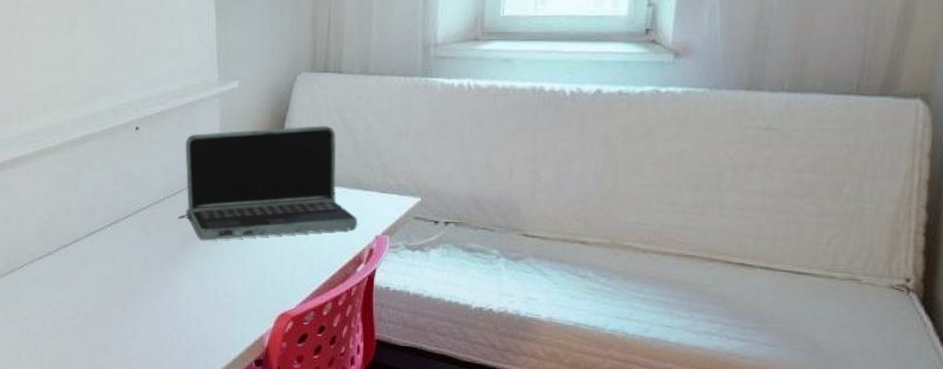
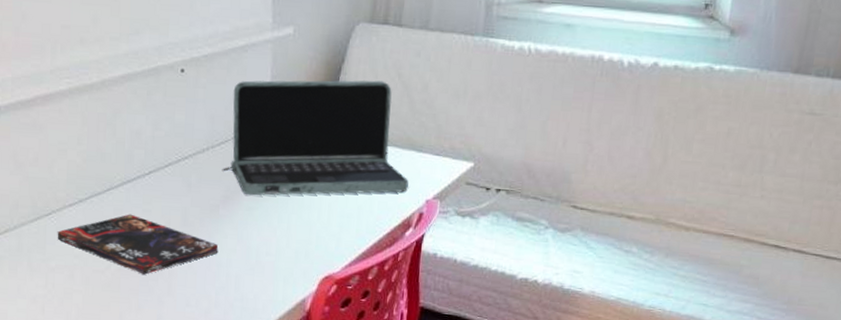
book: none [29,263,178,319] -> present [57,214,219,275]

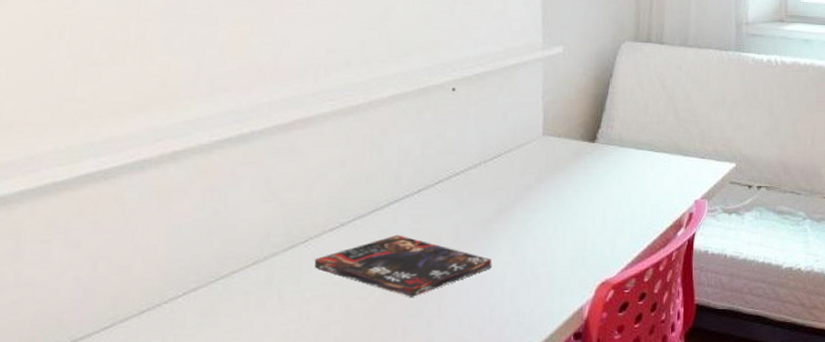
laptop: present [222,80,409,196] -> none [494,92,678,207]

